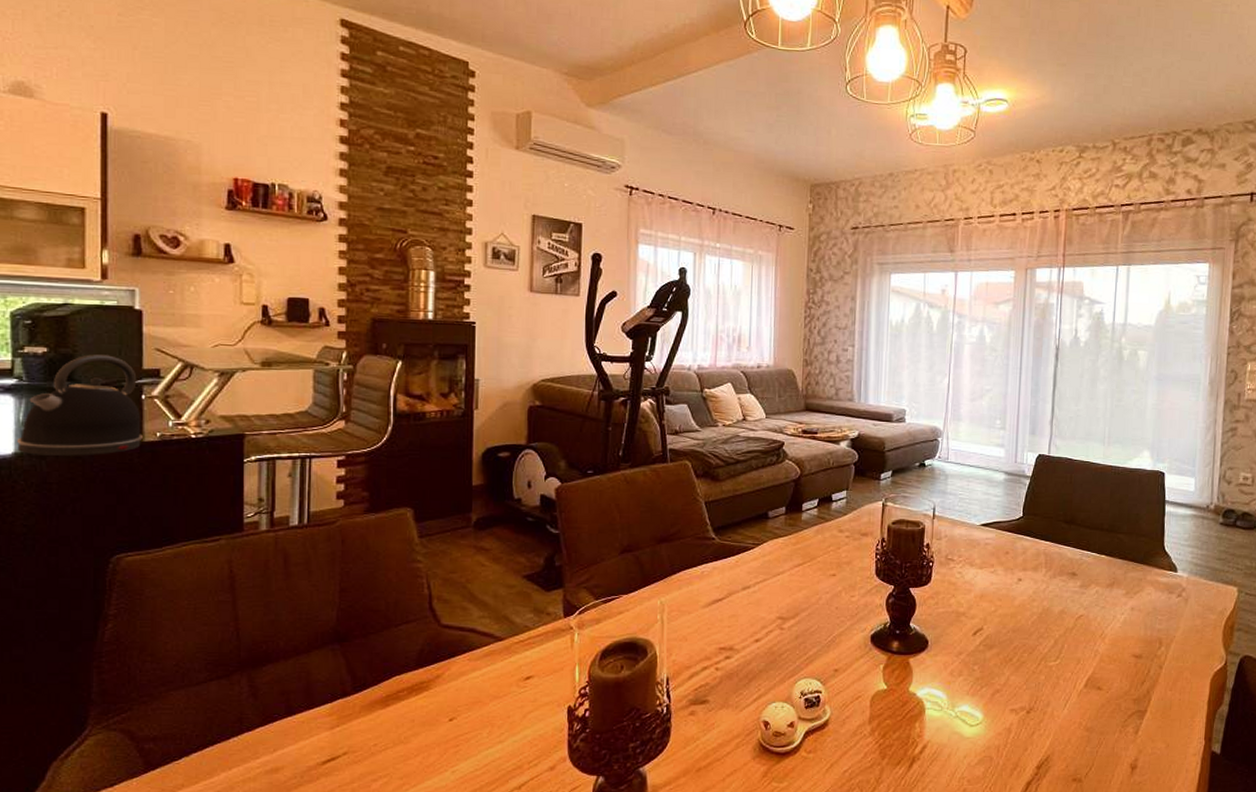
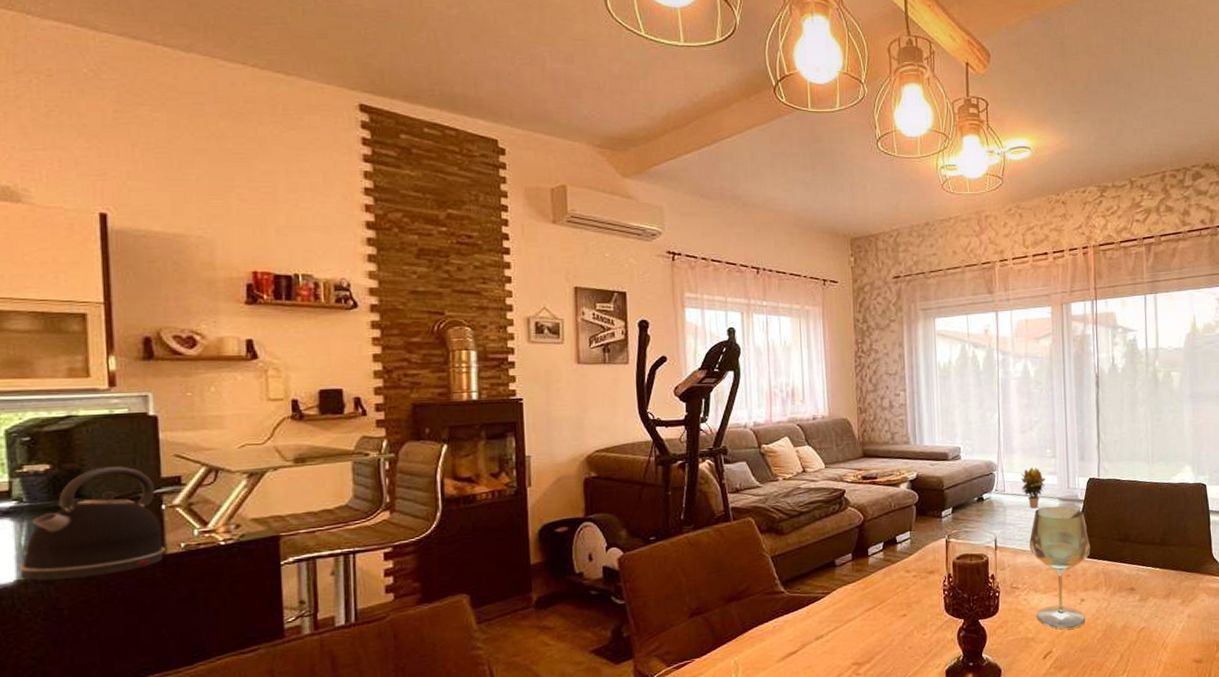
potted plant: none [965,437,992,480] -> present [1021,467,1046,509]
wine glass: none [969,479,1034,608] -> present [1029,506,1091,630]

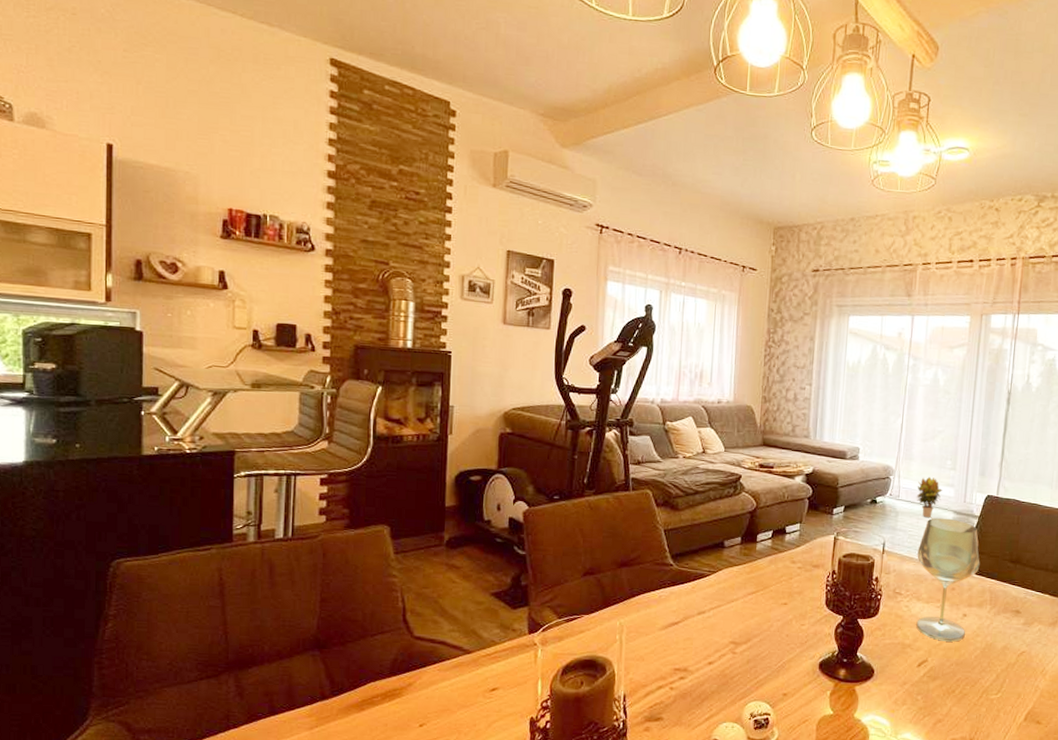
kettle: present [19,466,165,581] -> none [28,372,142,467]

